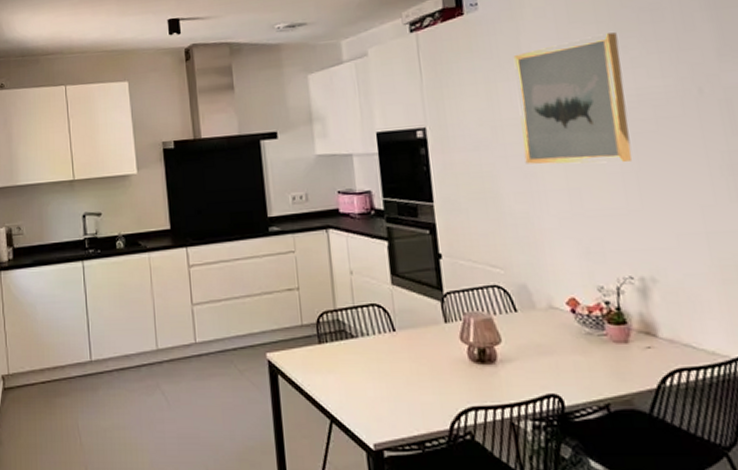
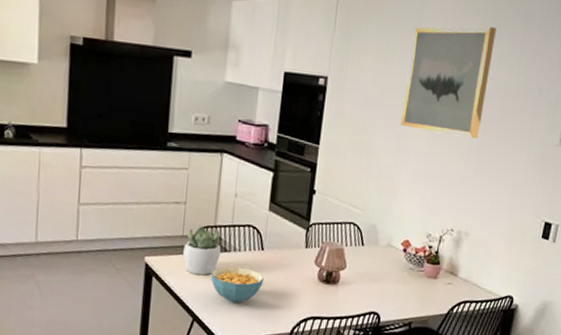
succulent plant: none [305,312,348,368] -> present [183,226,221,276]
cereal bowl: none [340,354,404,398] -> present [210,266,264,304]

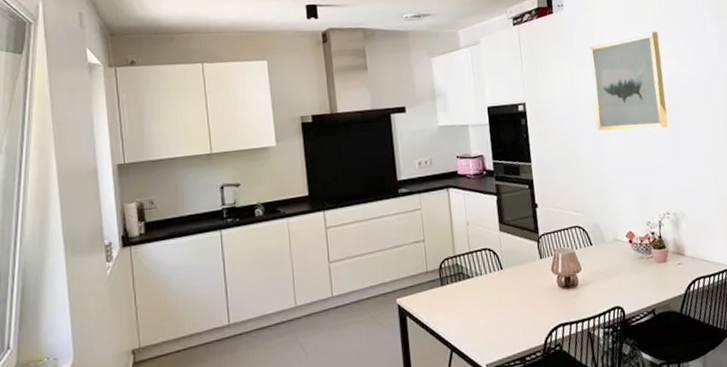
succulent plant: present [183,226,221,276] -> none [430,259,465,306]
cereal bowl: present [210,266,264,304] -> none [459,289,509,327]

